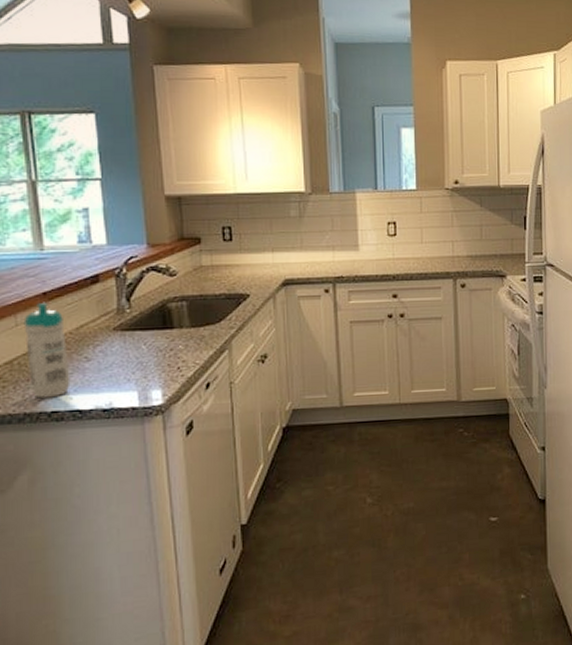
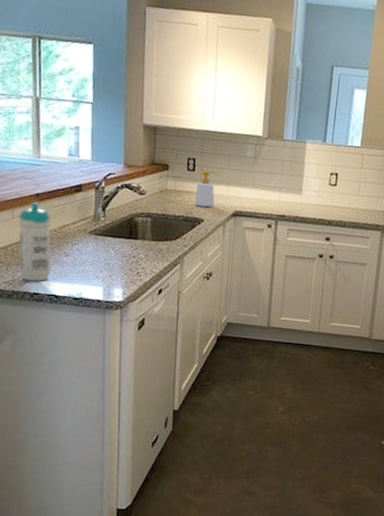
soap bottle: none [235,238,260,280] -> present [194,170,219,208]

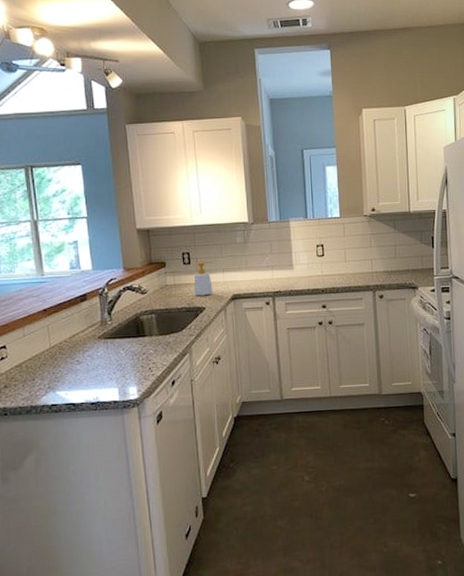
water bottle: present [19,202,51,282] -> none [29,318,66,394]

